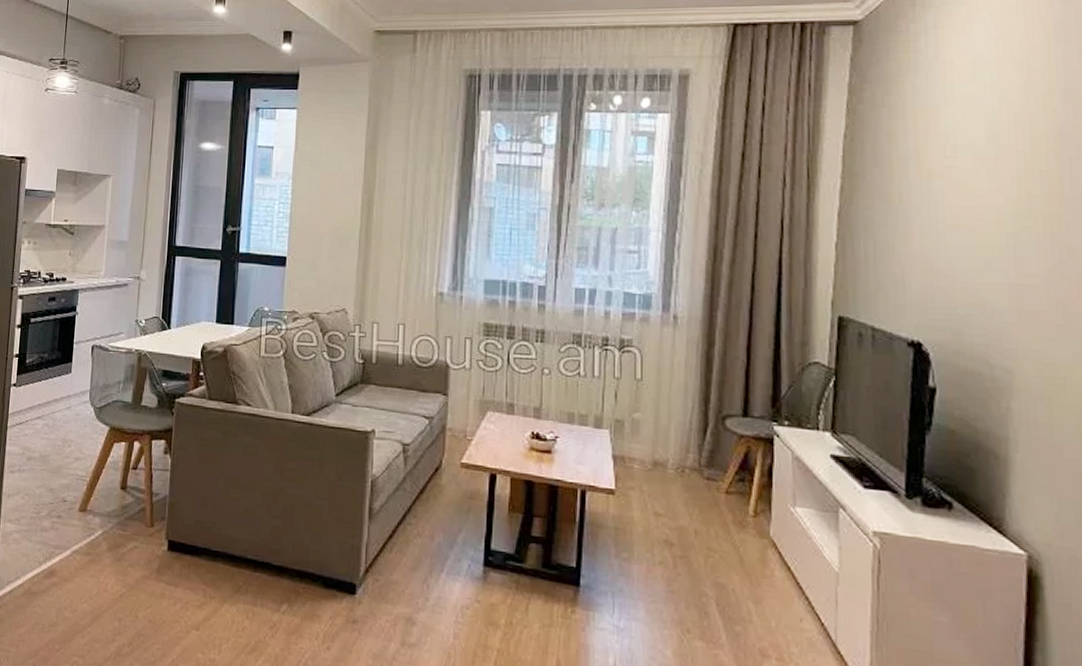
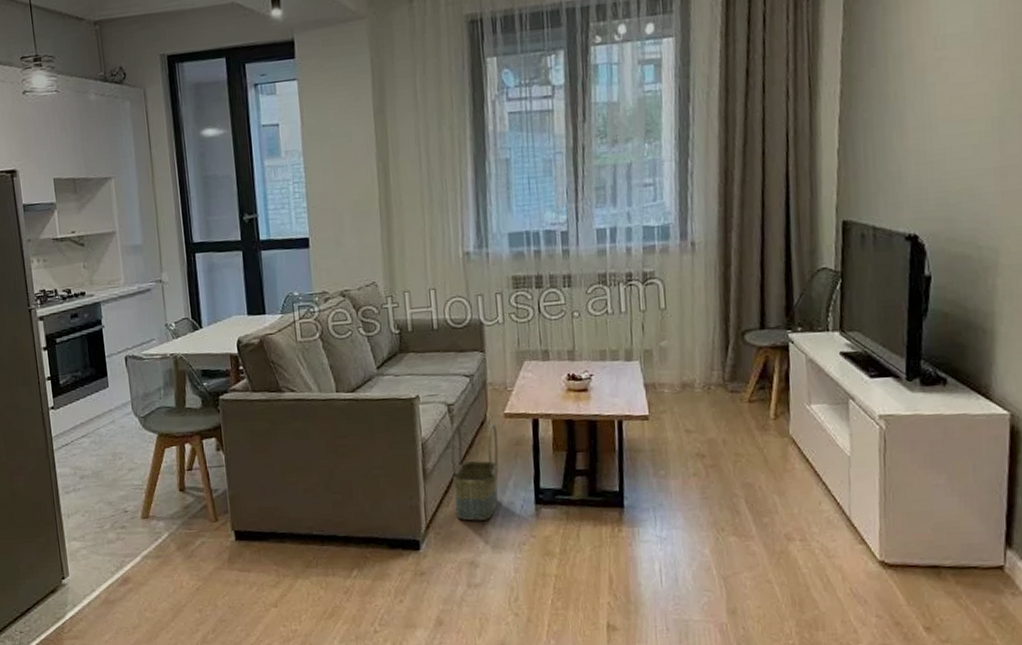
basket: none [398,465,451,575] -> present [450,423,499,521]

